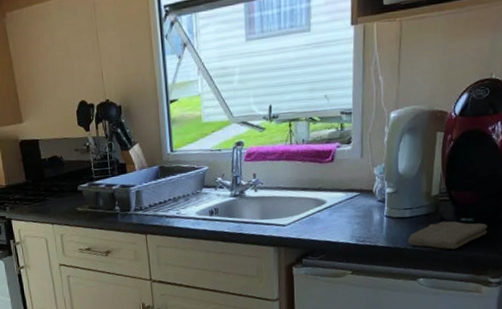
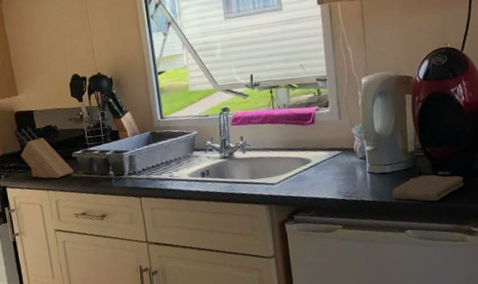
knife block: none [19,157,79,212] -> present [14,127,74,179]

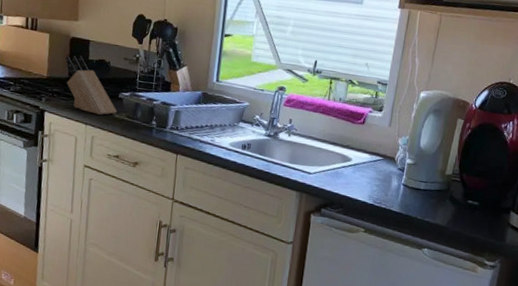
washcloth: present [391,175,464,202] -> none [418,199,490,228]

